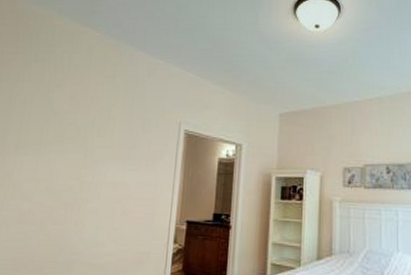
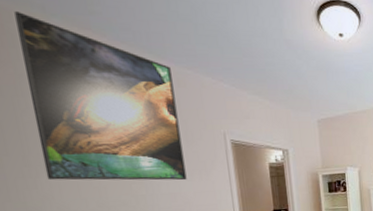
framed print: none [14,14,146,170] -> present [14,11,187,181]

